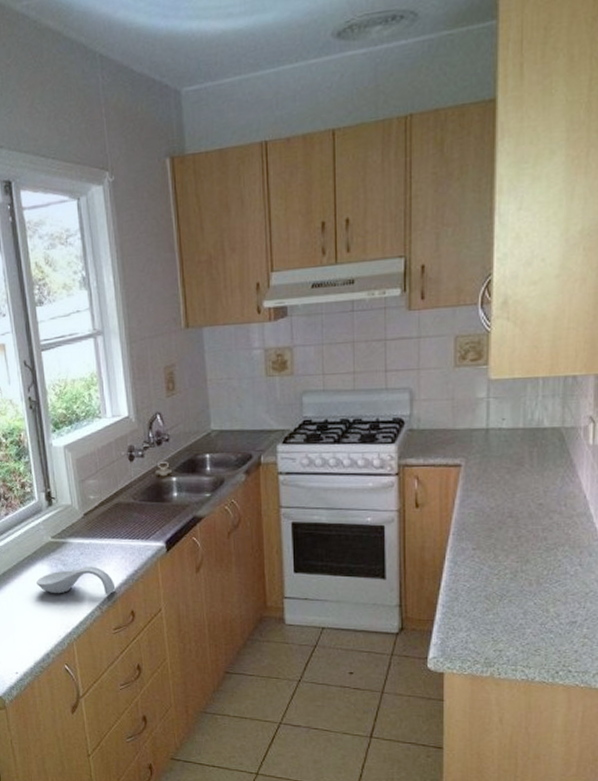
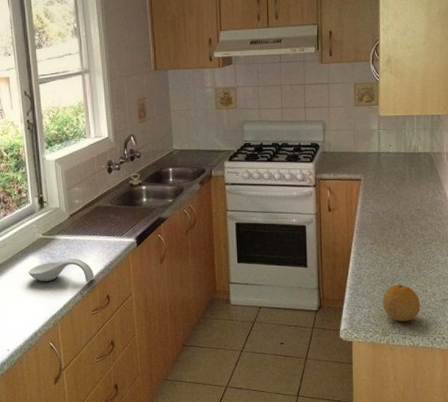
fruit: none [486,602,539,650] -> present [382,284,421,322]

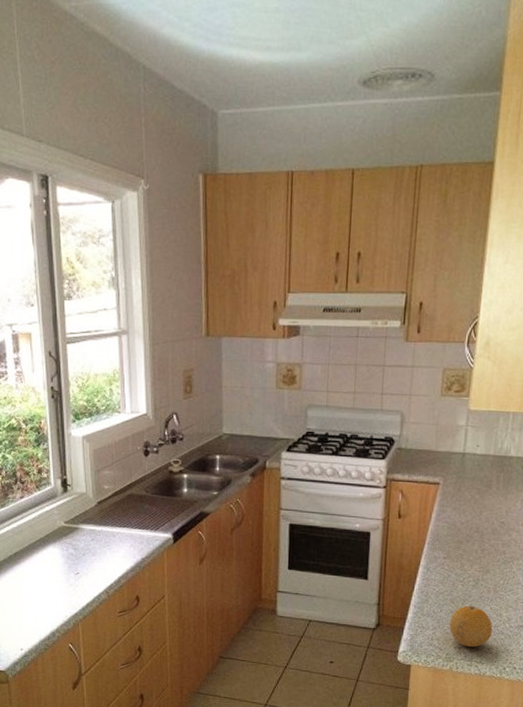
spoon rest: present [28,258,95,282] -> none [47,552,123,580]

